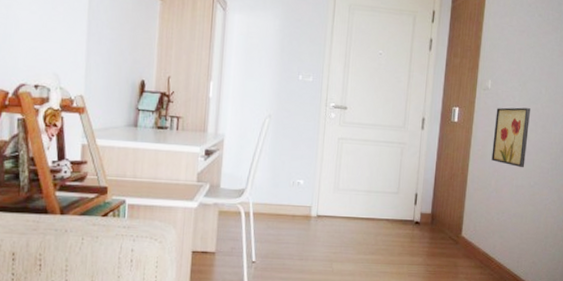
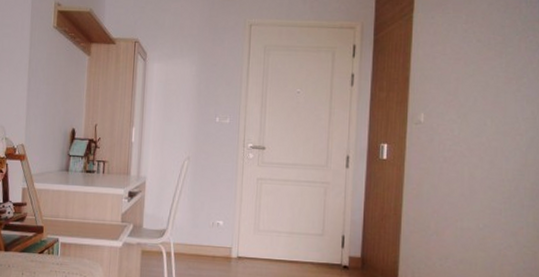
wall art: present [491,107,530,167] -> none [429,141,473,208]

